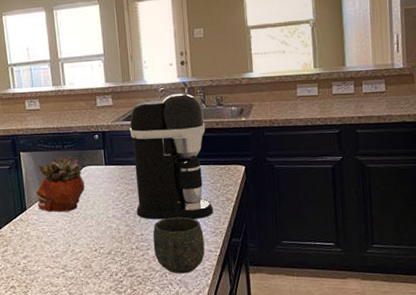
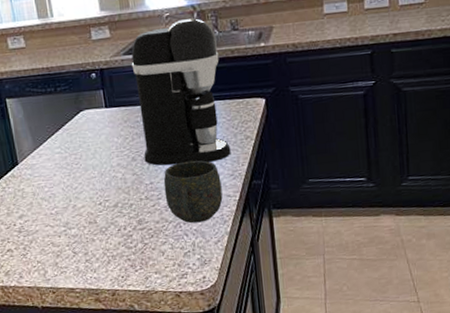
succulent planter: present [36,156,85,213] -> none [27,99,84,165]

